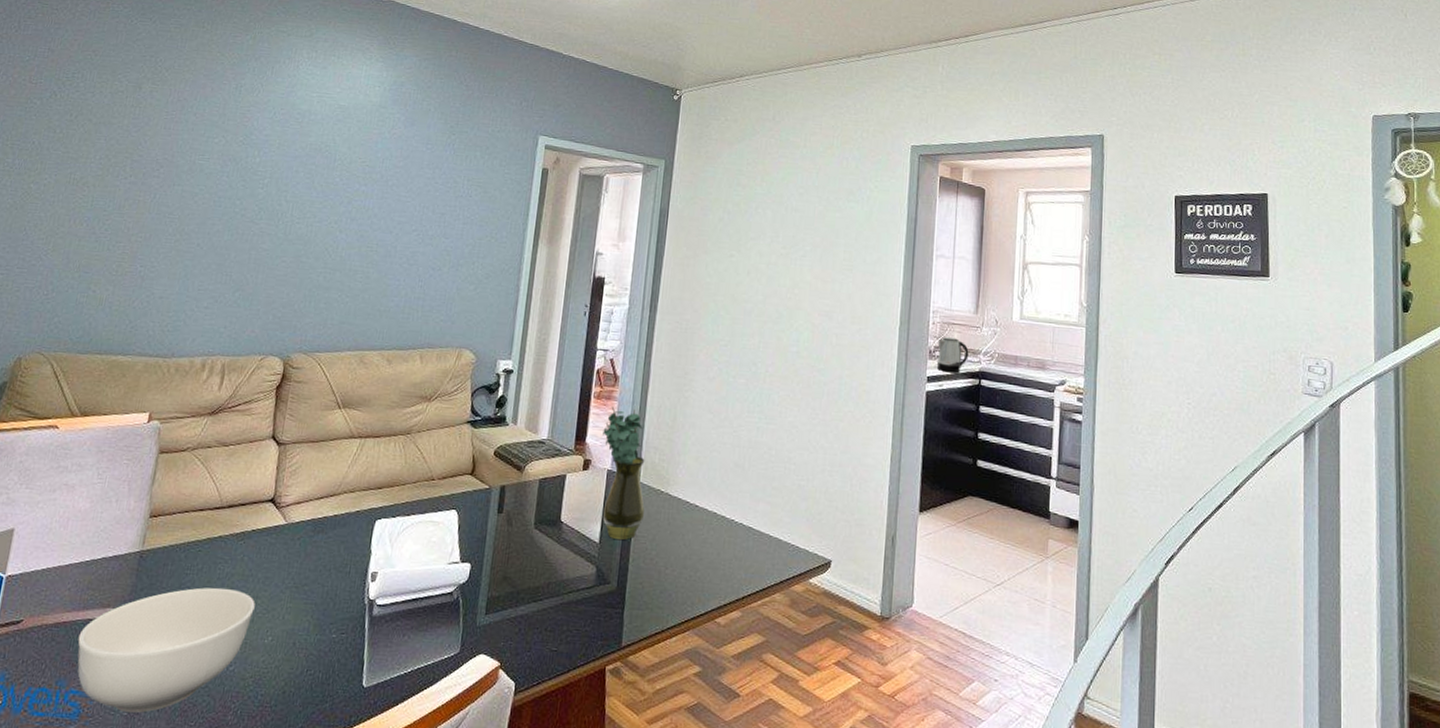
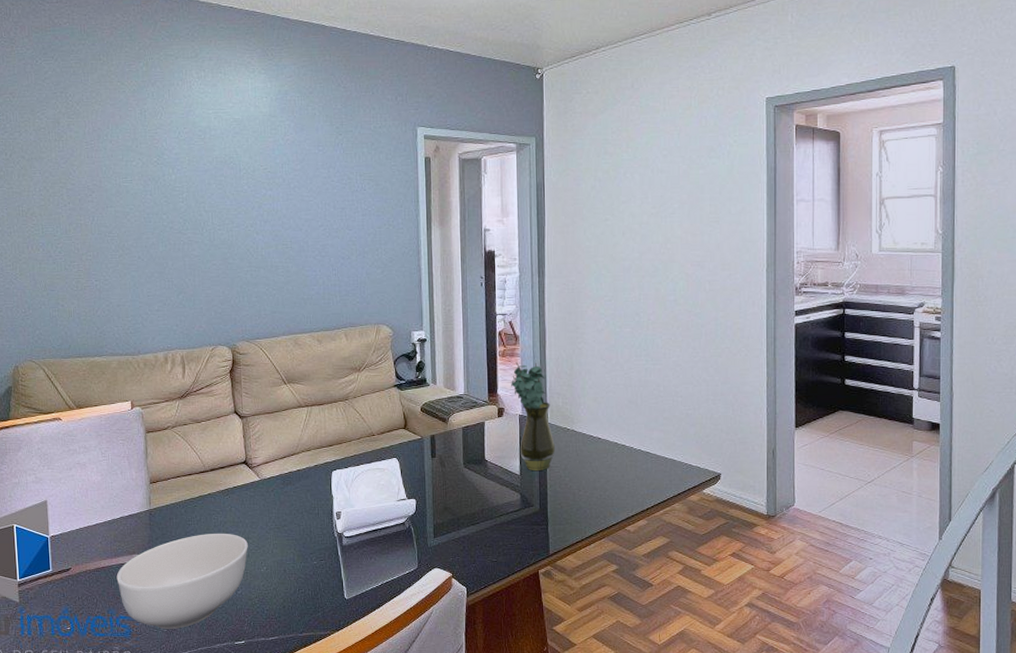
kettle: present [936,336,969,373] -> none [803,273,832,306]

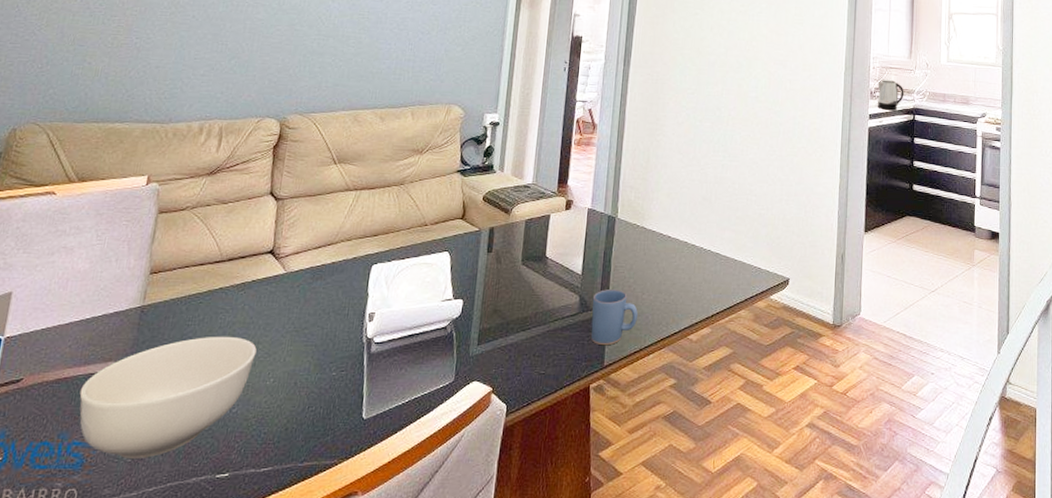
vase: present [511,362,555,470] -> none [583,152,622,270]
mug: none [532,488,576,537] -> present [591,289,638,346]
kettle: none [803,273,832,306] -> present [877,79,904,111]

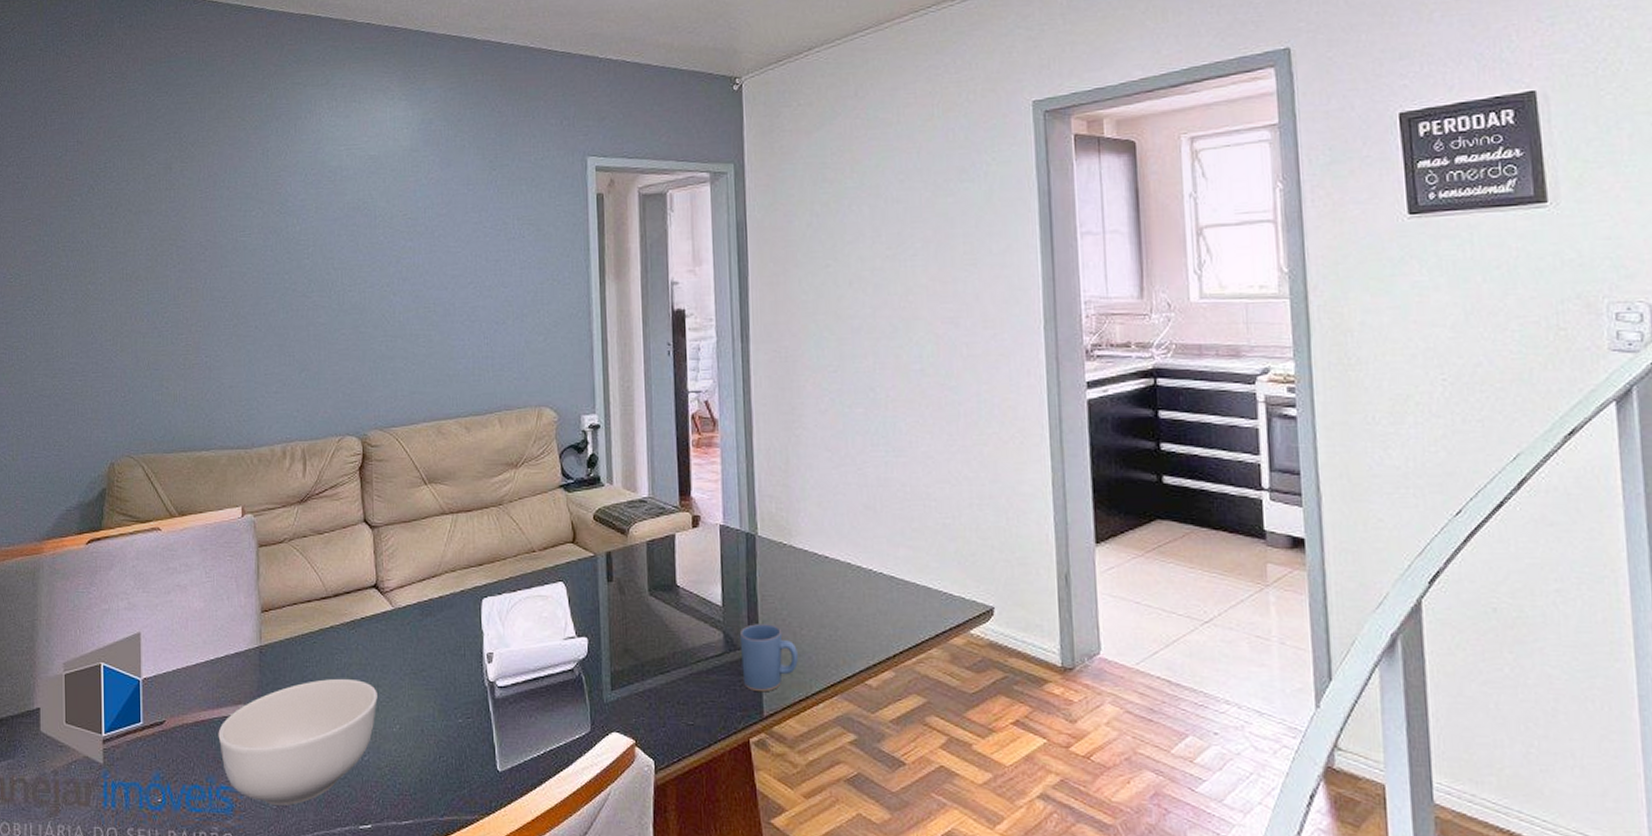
kettle: present [877,79,904,111] -> none [1095,330,1137,375]

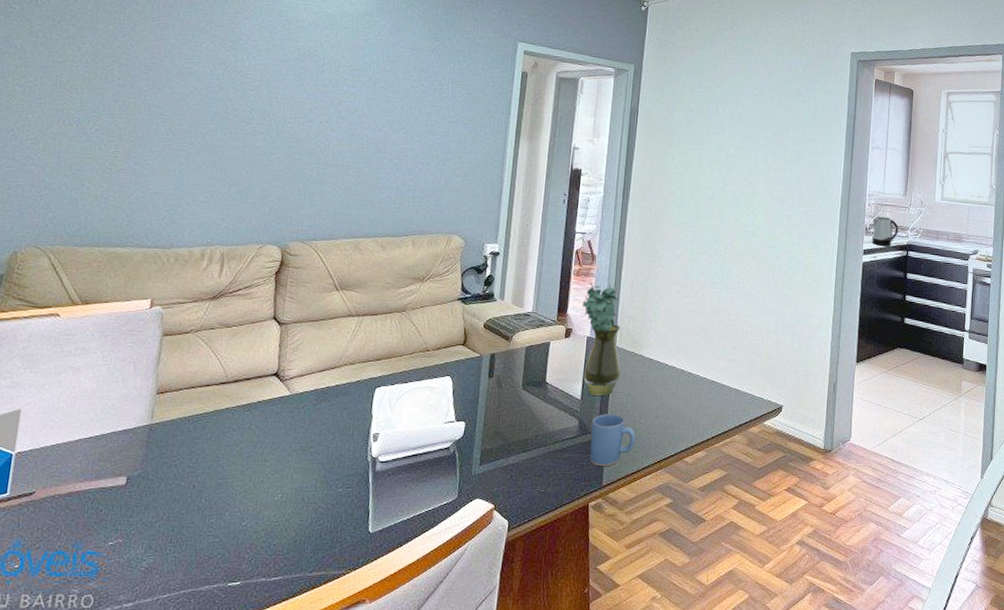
bowl: present [218,678,378,807] -> none [91,453,264,569]
vase: none [708,454,768,600] -> present [582,282,621,396]
kettle: none [1095,330,1137,375] -> present [871,216,899,247]

